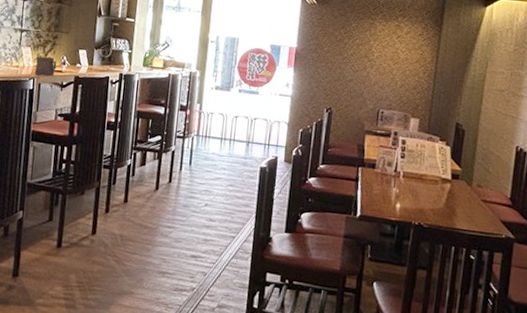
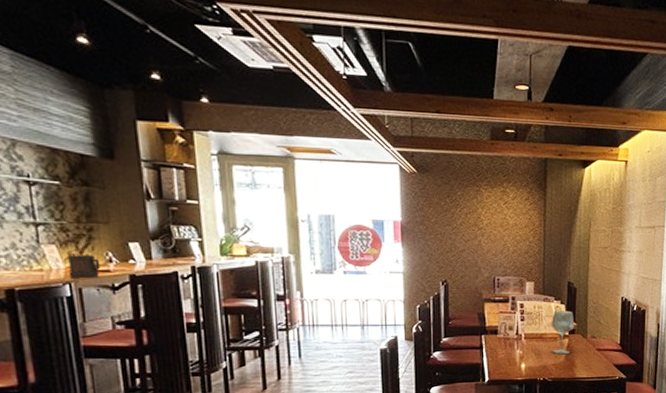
wine glass: none [431,152,460,201] -> present [551,310,575,355]

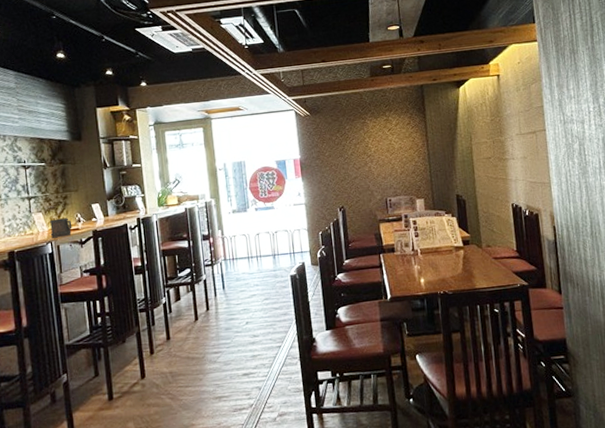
wine glass: present [551,310,575,355] -> none [444,222,468,267]

